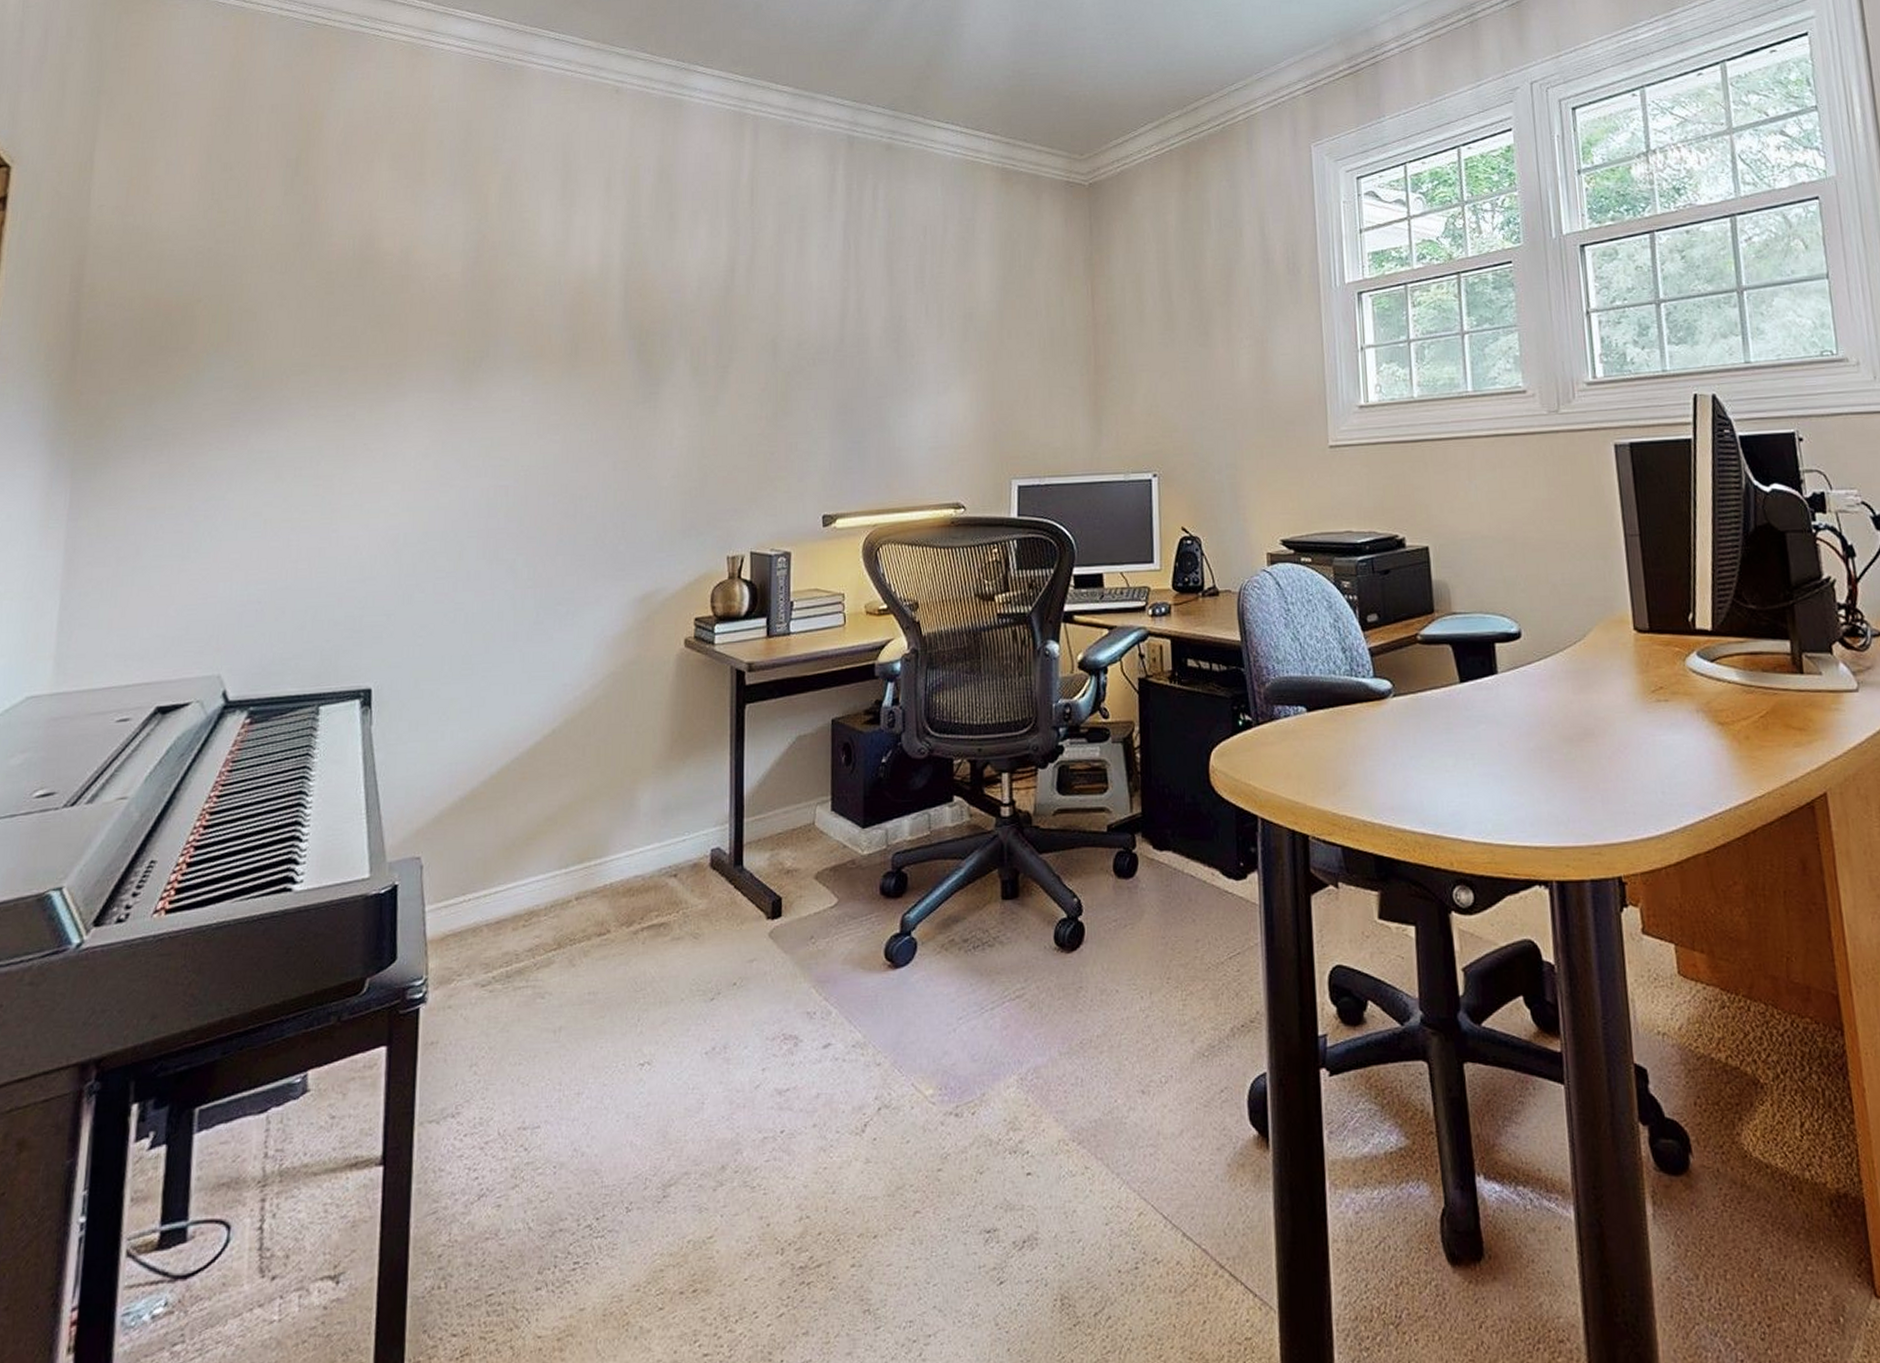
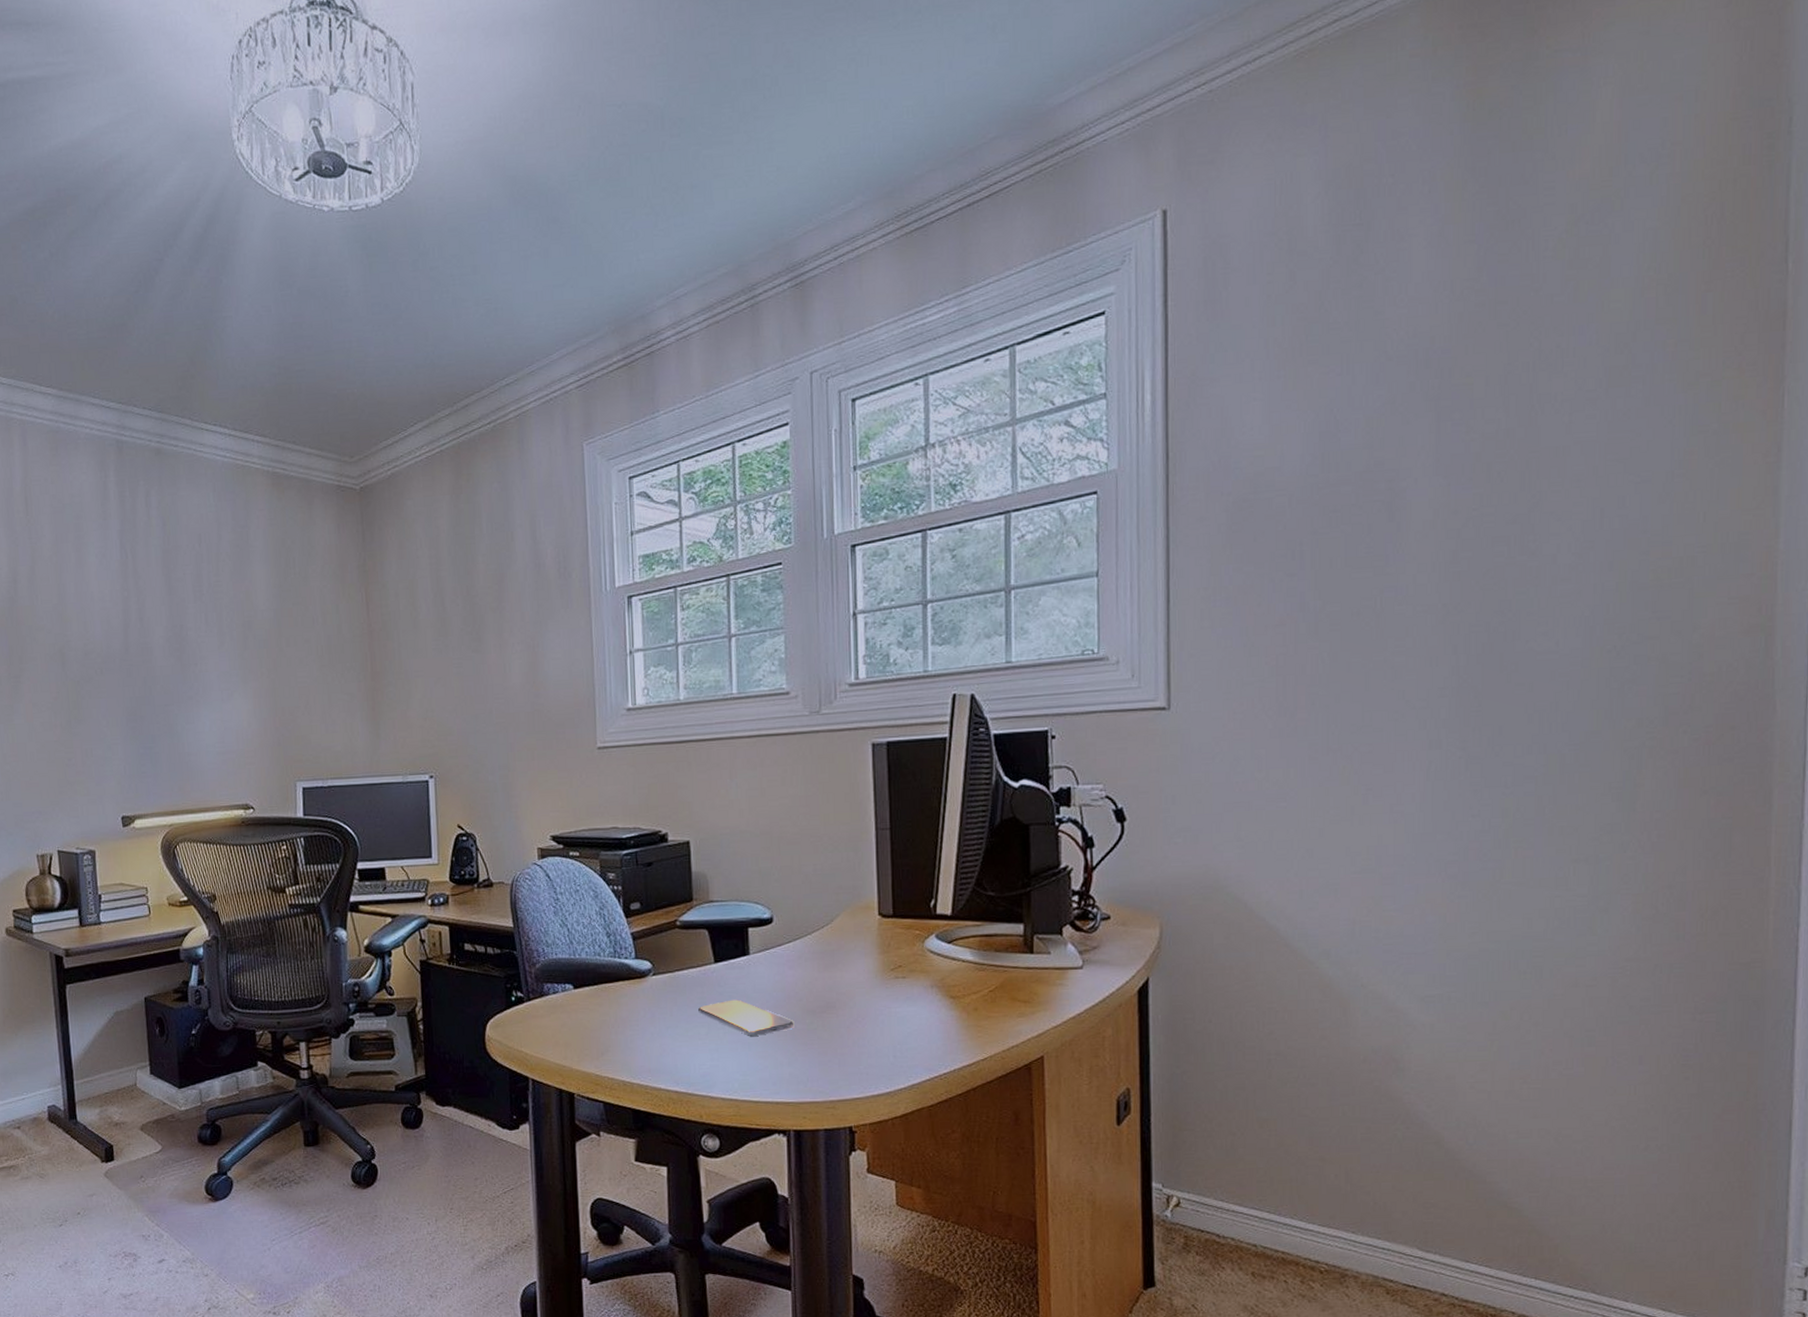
phone: none [1443,725,1550,768] -> present [697,999,794,1036]

